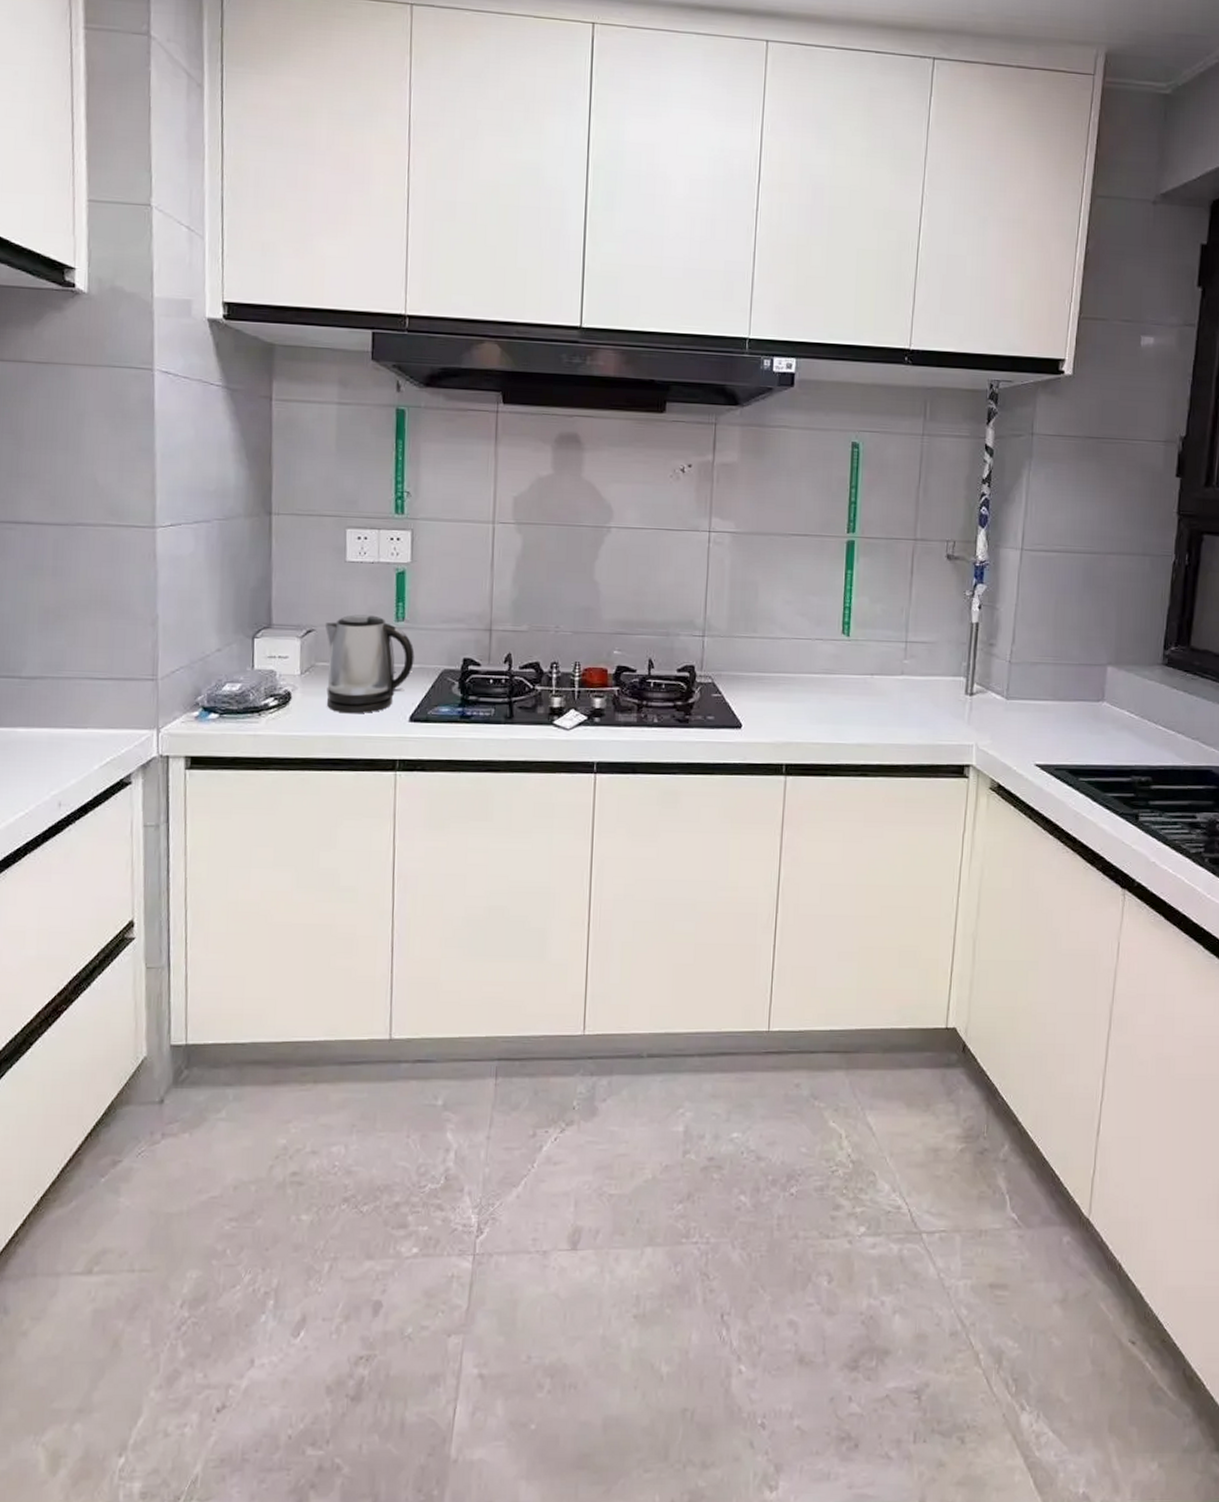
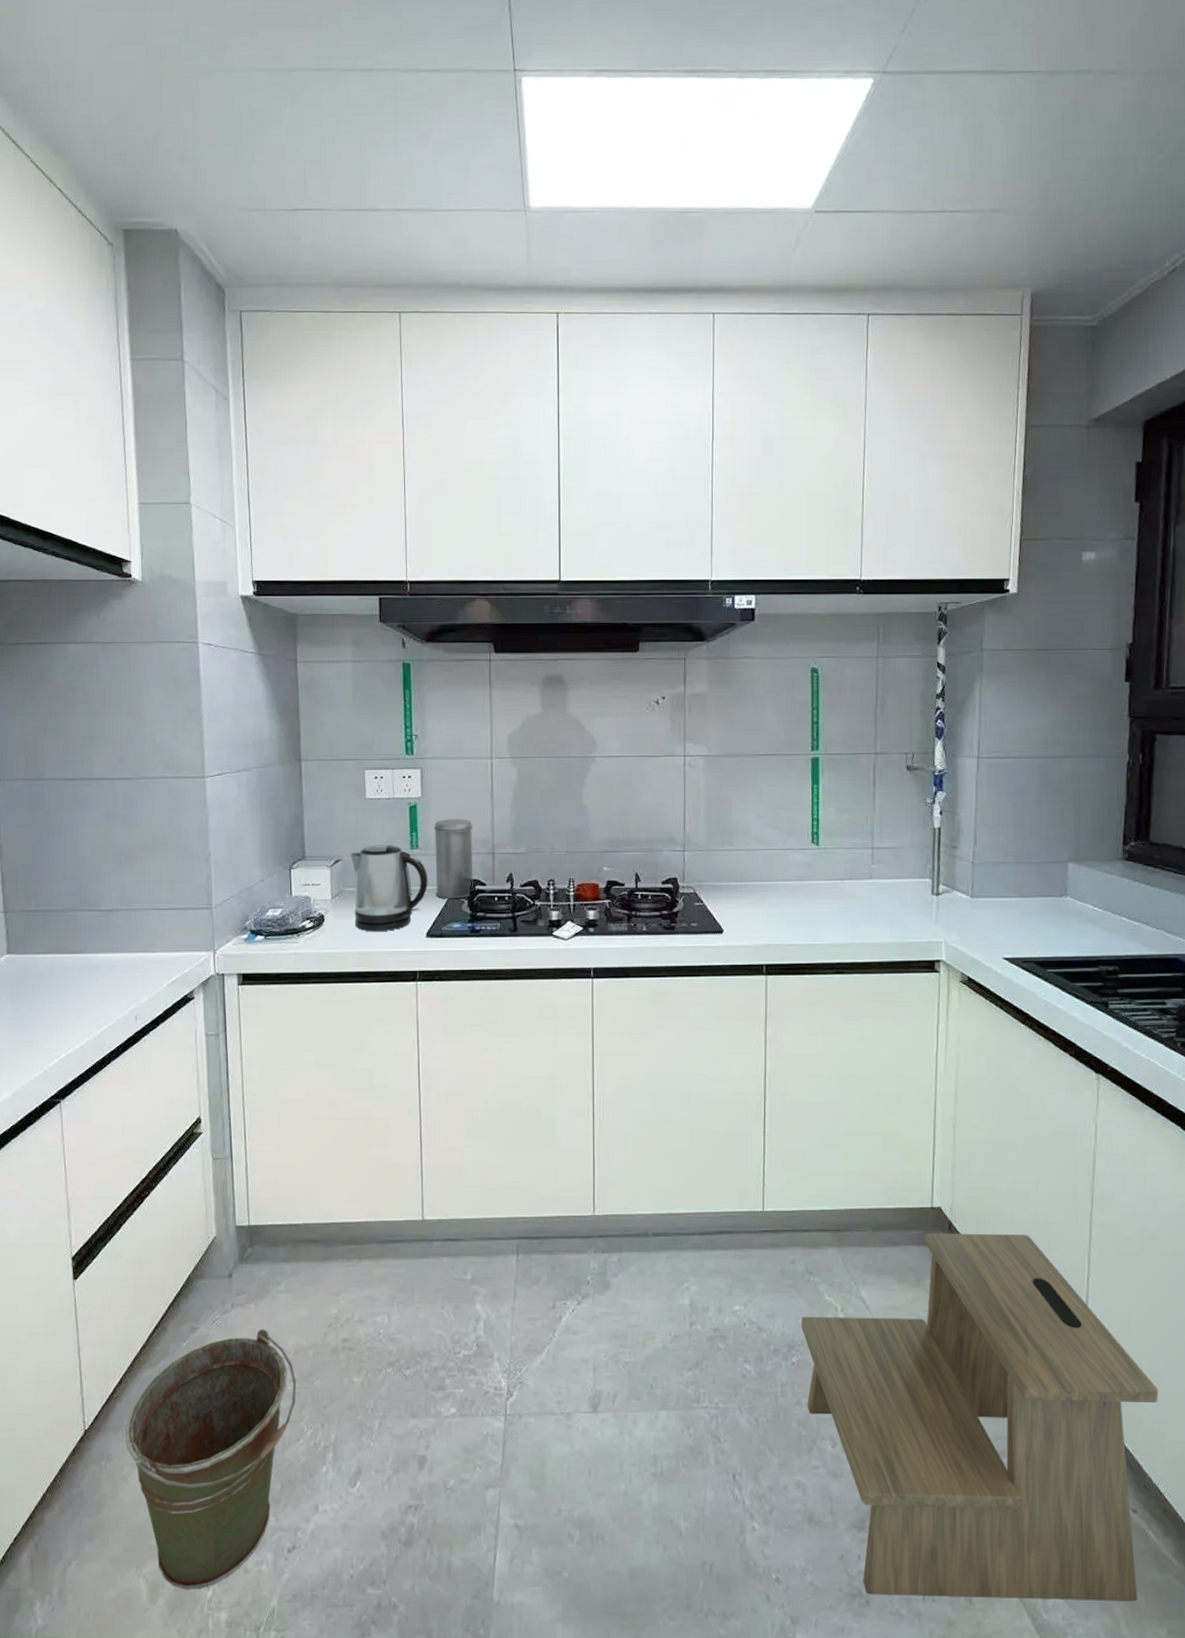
bucket: none [27,1162,235,1458] -> present [125,1329,297,1590]
canister: none [421,589,468,680] -> present [434,819,473,899]
step stool: none [802,1054,1165,1438] -> present [801,1232,1159,1602]

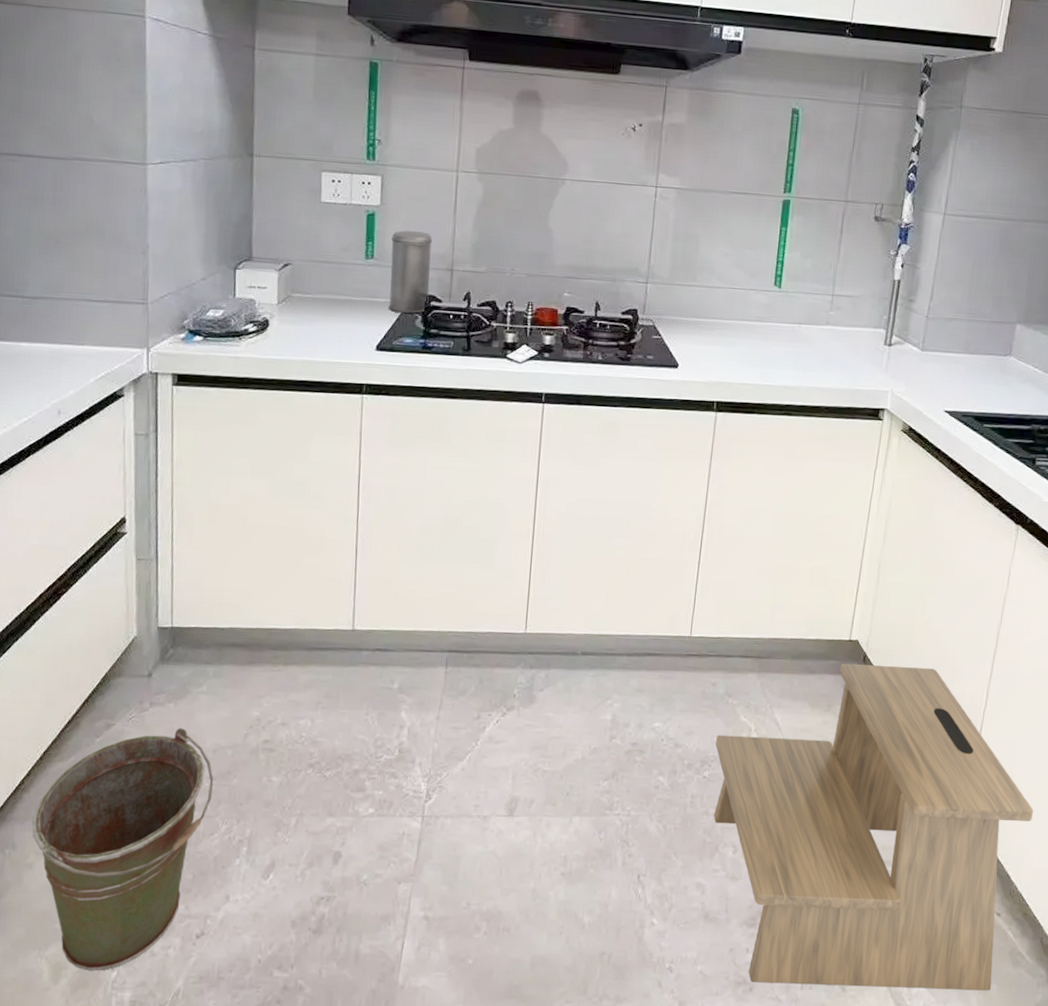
kettle: present [350,845,428,932] -> none [300,251,382,341]

